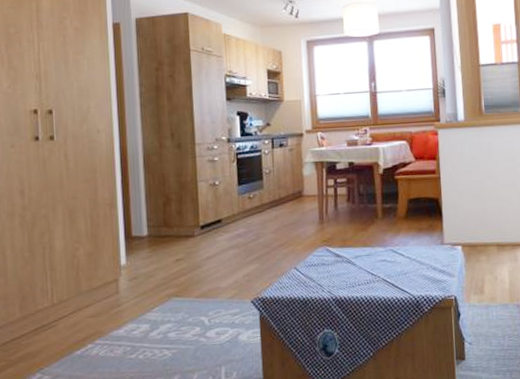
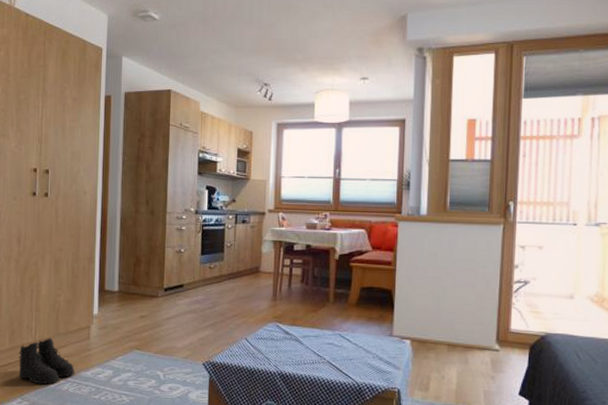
boots: none [33,298,105,354] -> present [18,338,75,385]

